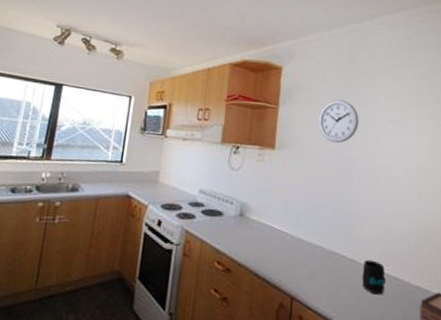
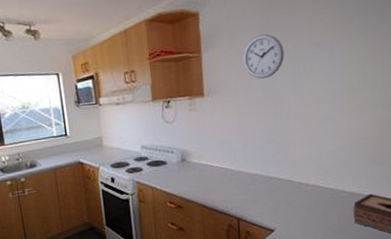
mug: present [362,259,386,295] -> none [298,177,321,205]

